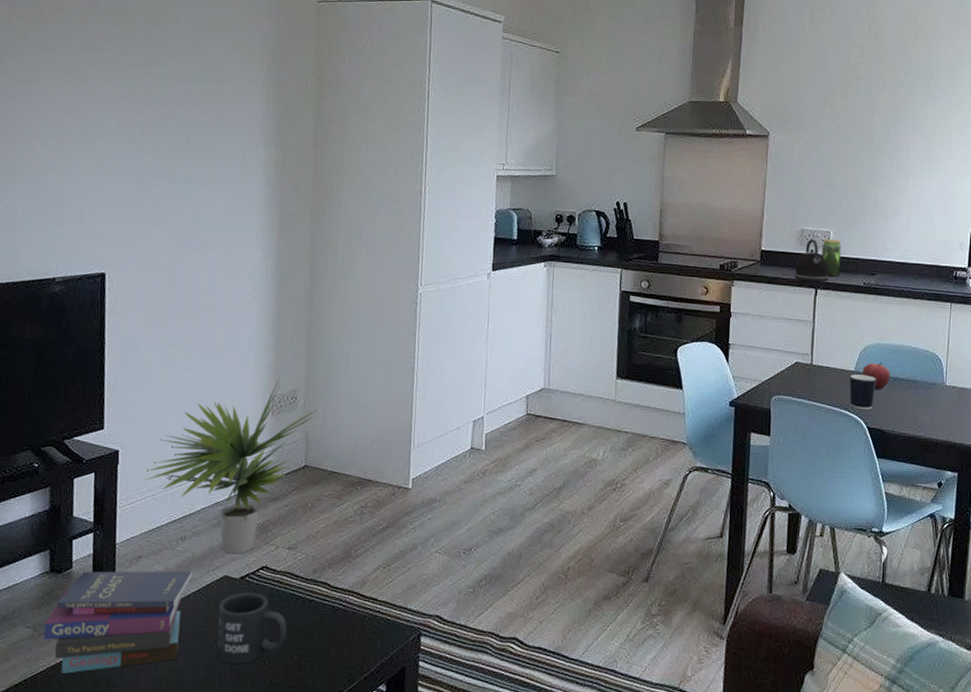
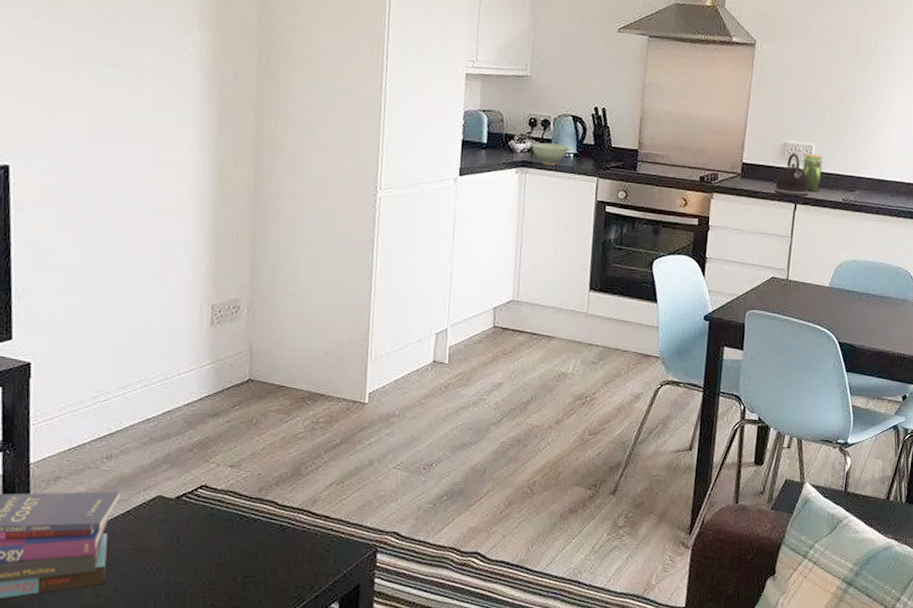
plant: present [146,378,317,554] -> none [64,286,262,473]
mug: present [216,592,287,665] -> none [149,512,230,588]
bowl: none [559,237,593,258] -> present [532,142,569,166]
mug: present [849,374,877,410] -> none [822,290,850,326]
fruit: present [862,362,890,390] -> none [836,279,864,306]

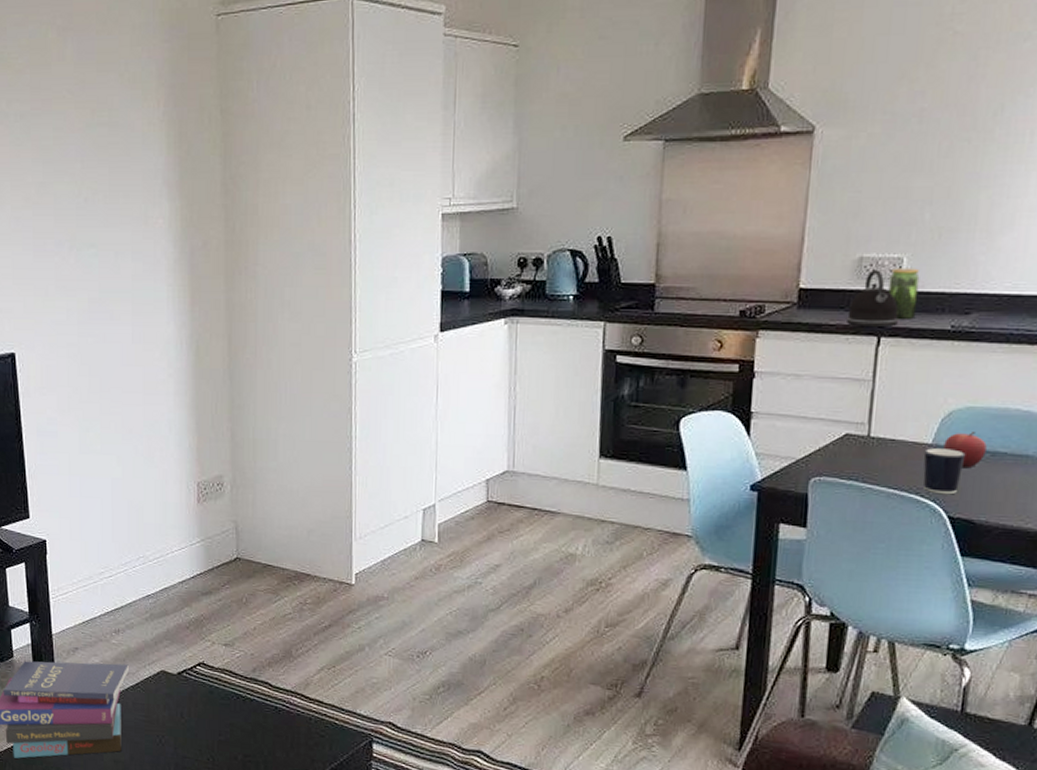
bowl: present [532,142,569,166] -> none [522,285,567,311]
mug: none [822,290,850,326] -> present [922,448,966,495]
fruit: none [836,279,864,306] -> present [943,432,987,469]

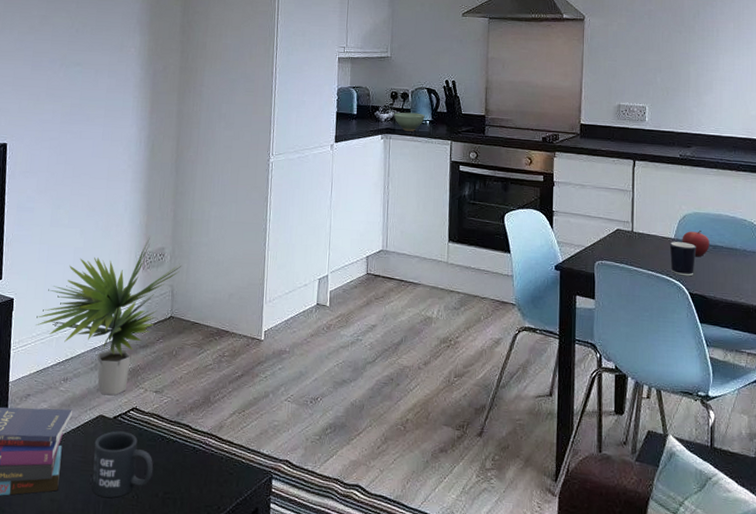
plant: none [75,463,245,649] -> present [36,237,181,395]
mug: none [158,688,230,761] -> present [91,431,153,498]
bowl: none [522,285,567,311] -> present [394,112,425,131]
kettle: present [847,269,898,328] -> none [613,113,646,154]
jar: present [888,268,920,319] -> none [638,113,657,149]

